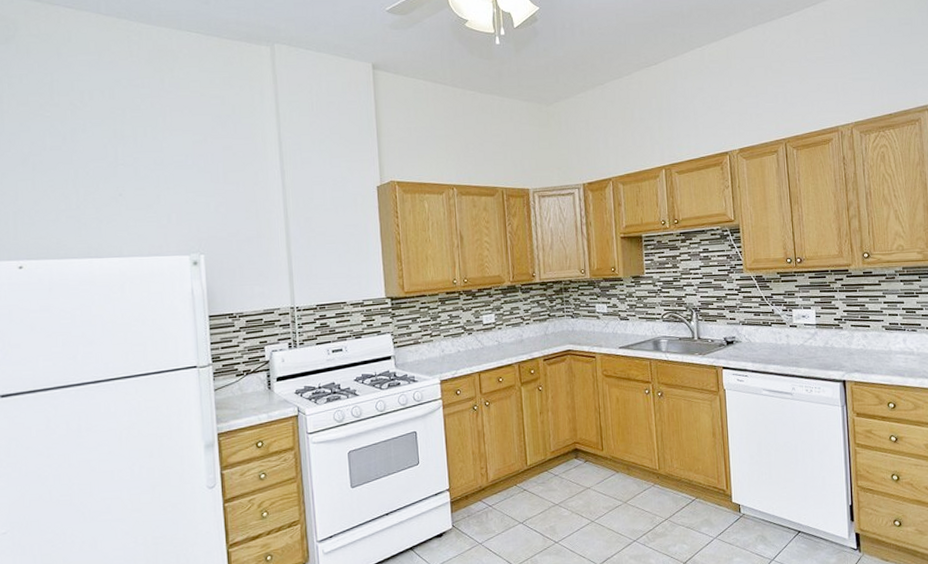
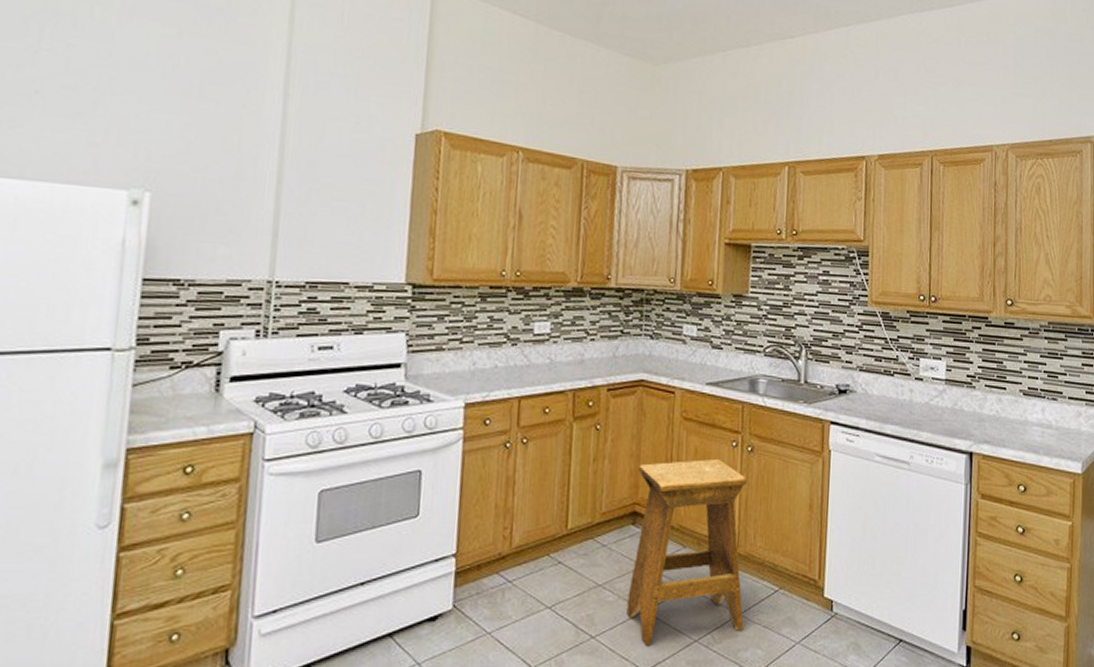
stool: none [575,404,671,547] -> present [627,459,747,646]

